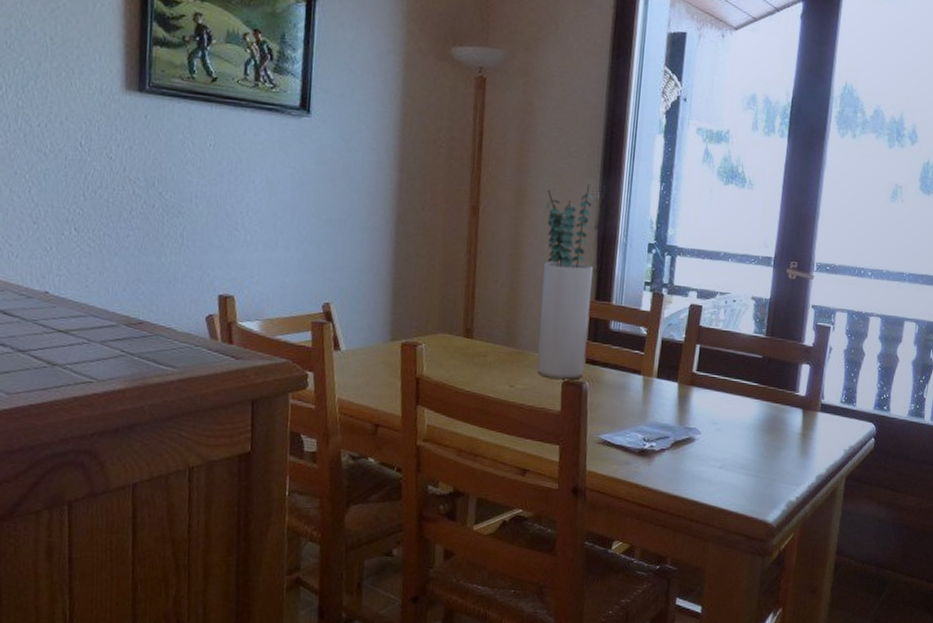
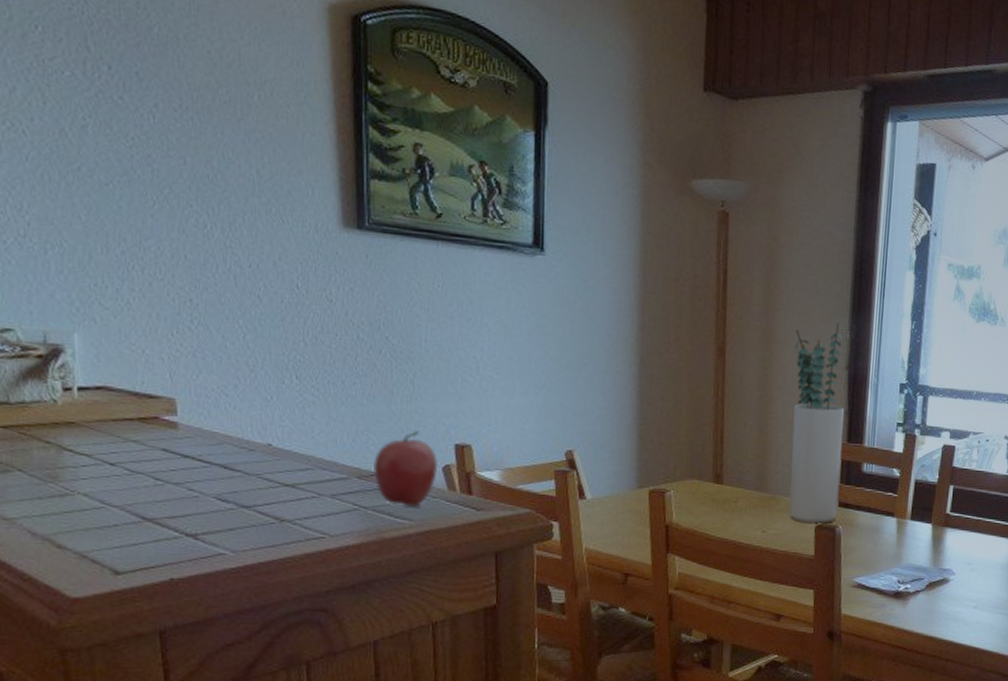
fruit: none [141,281,201,355] -> present [374,430,437,507]

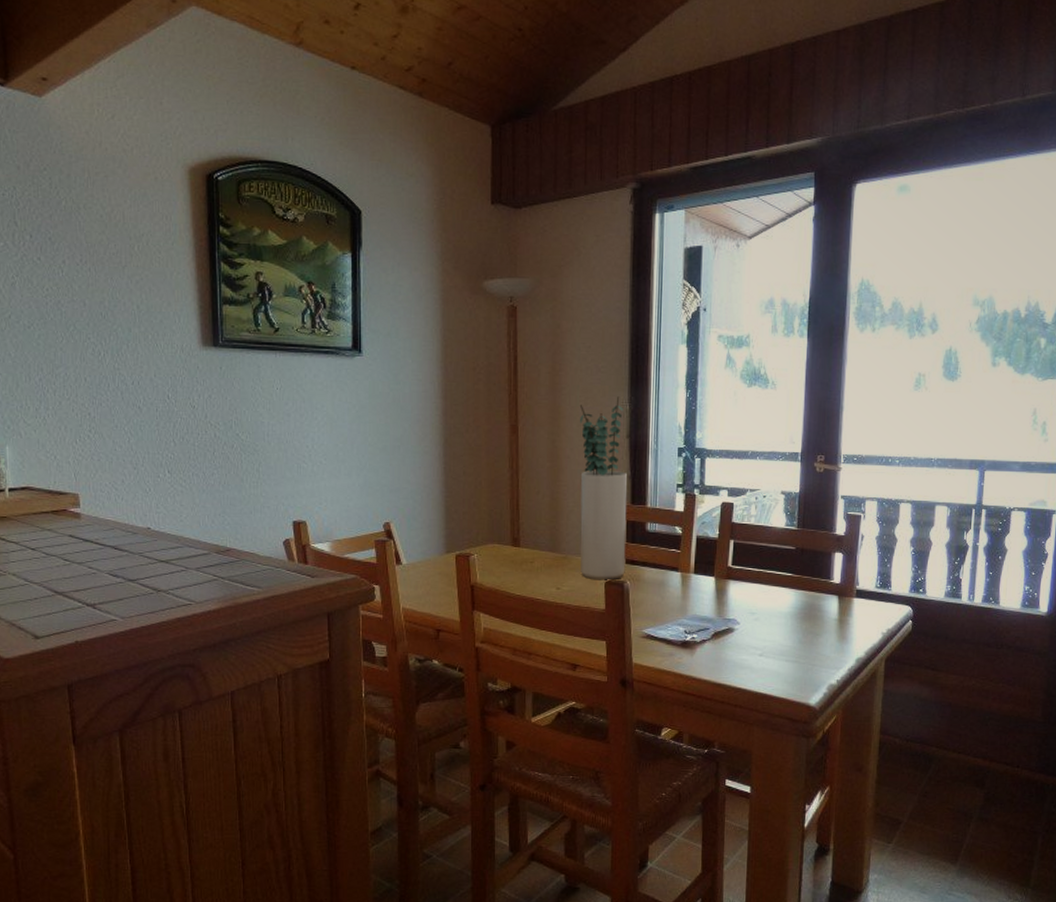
fruit: present [374,430,437,507] -> none [229,511,279,576]

